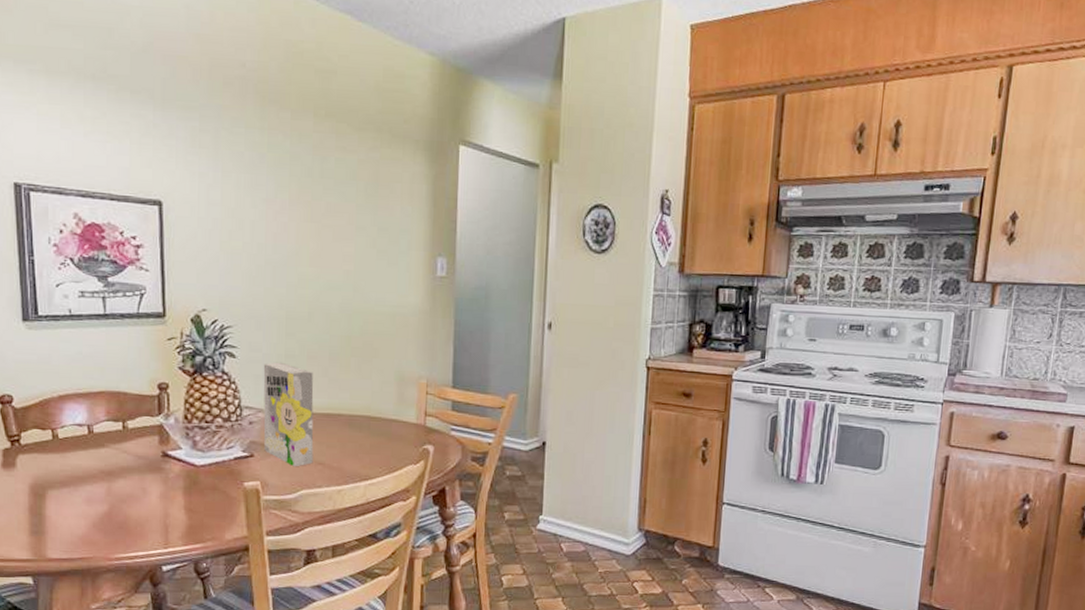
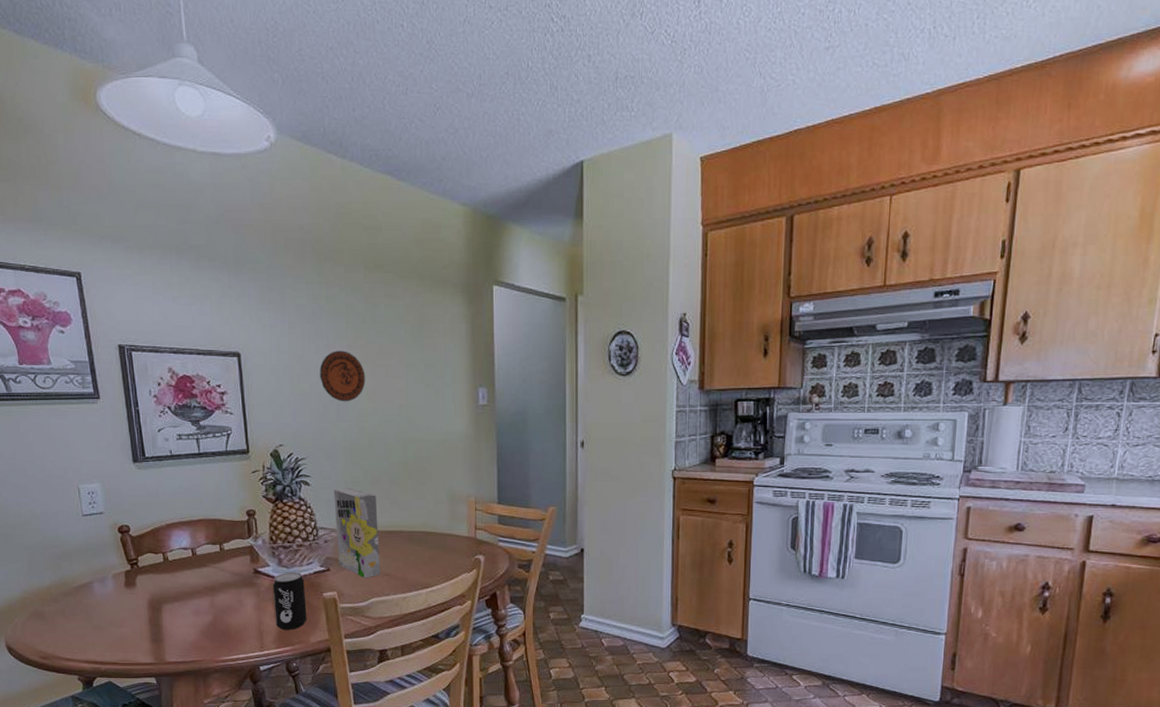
beverage can: none [183,457,223,524] -> present [272,572,307,630]
decorative plate: none [255,206,309,265] -> present [319,350,366,402]

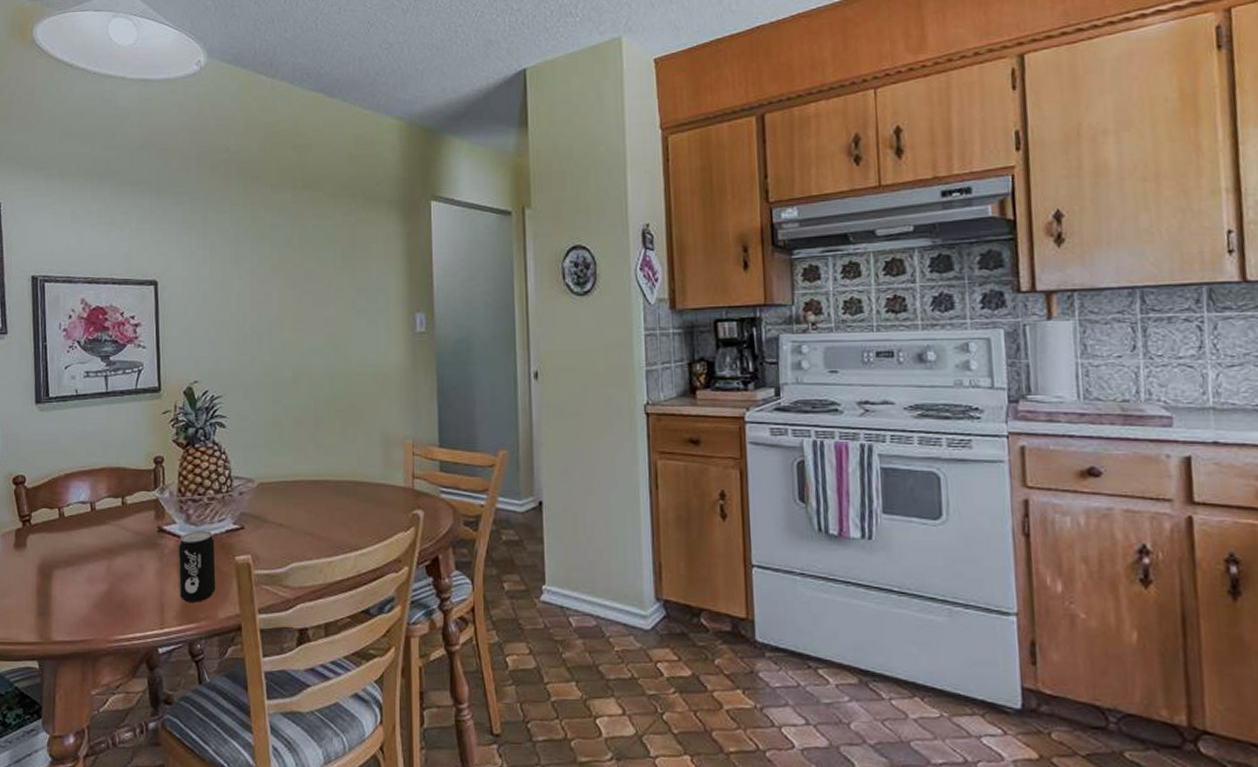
decorative plate: present [319,350,366,402] -> none [241,275,291,332]
cereal box: present [333,487,381,579] -> none [252,429,302,539]

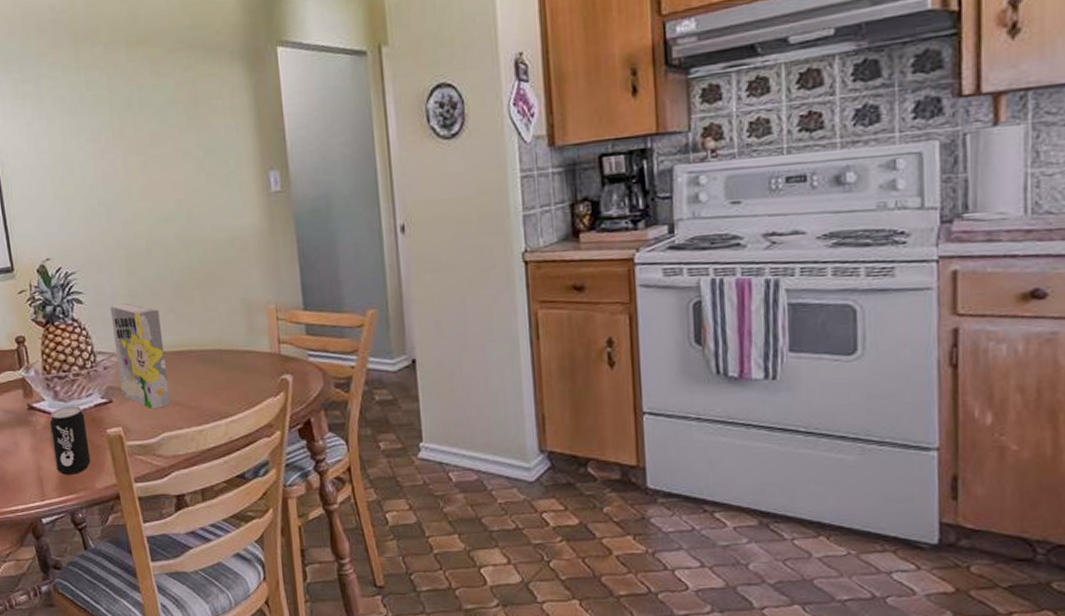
cereal box: none [252,429,302,539] -> present [110,303,171,410]

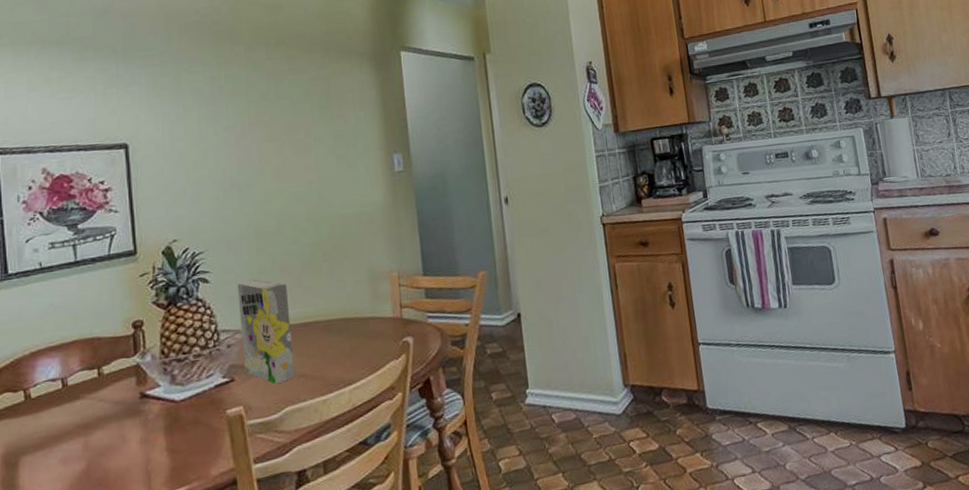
beverage can: present [49,406,91,475] -> none [163,388,207,466]

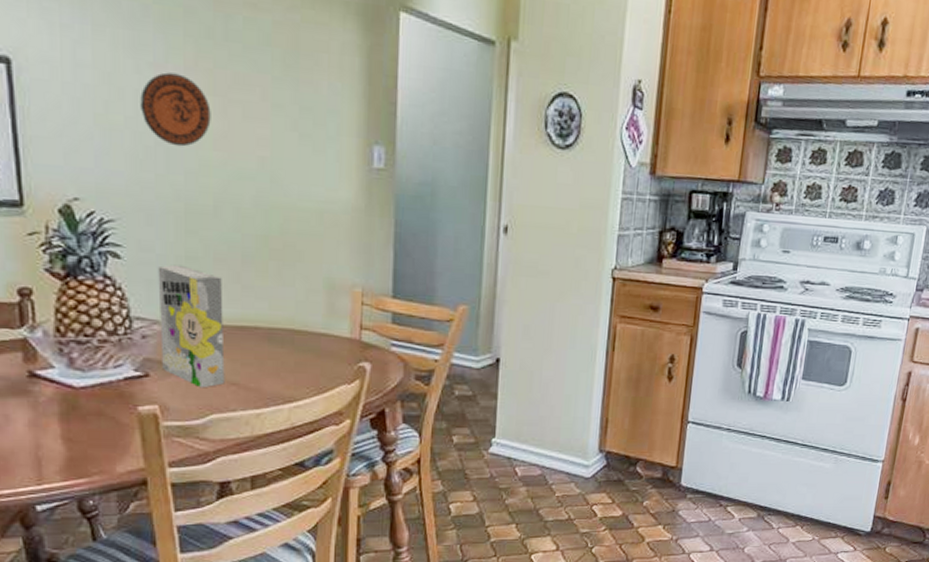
decorative plate: none [219,130,271,185] -> present [140,72,211,147]

